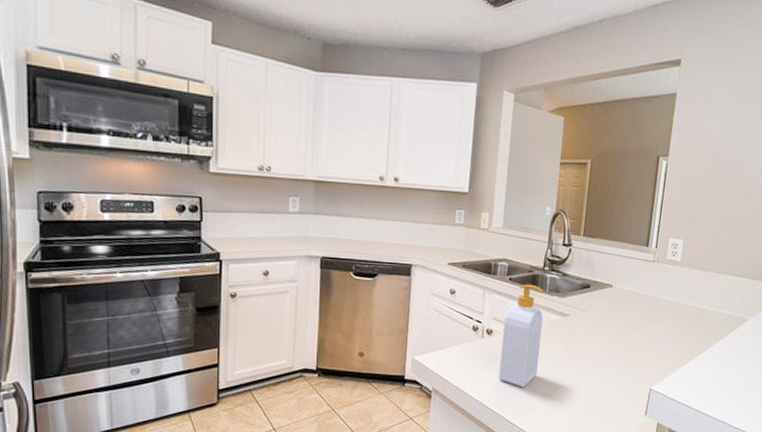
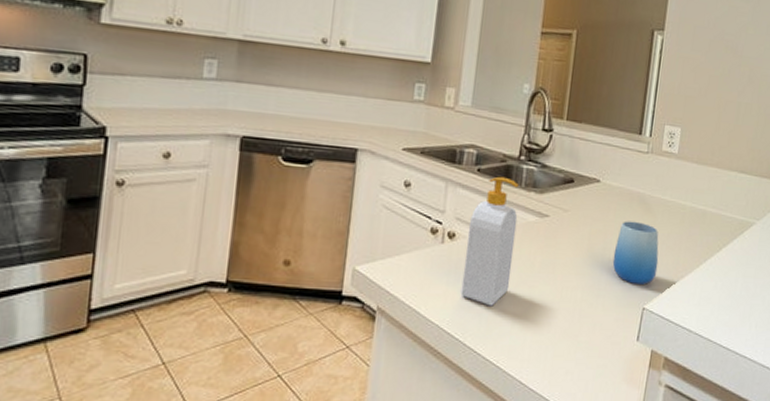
cup: none [624,318,664,370] -> present [612,221,659,285]

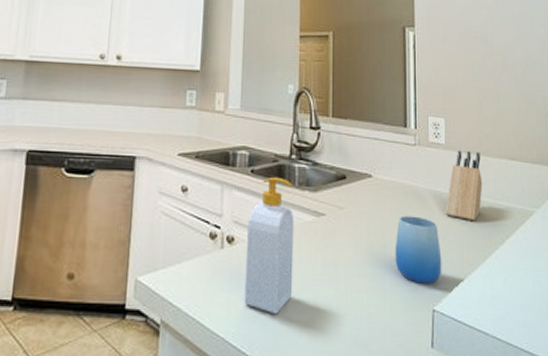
knife block: none [668,160,712,230] -> present [445,150,483,222]

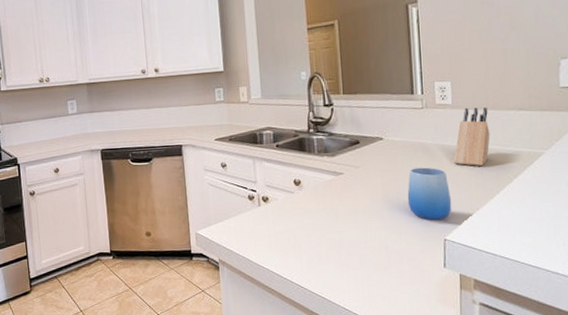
soap bottle: present [244,176,294,315] -> none [277,148,321,251]

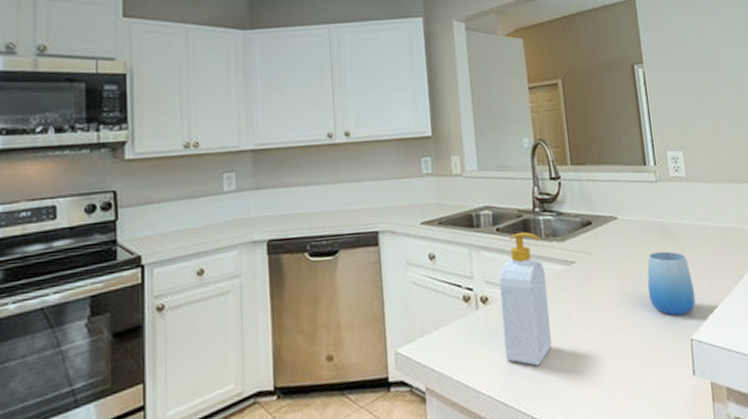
soap bottle: none [277,148,321,251] -> present [499,231,552,366]
knife block: present [453,107,490,167] -> none [693,180,728,249]

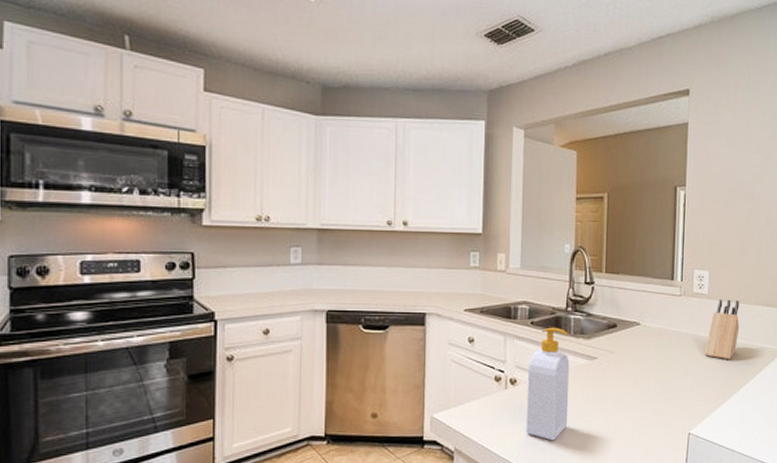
cup: present [647,251,696,316] -> none [657,357,699,413]
knife block: none [693,180,728,249] -> present [704,299,740,360]

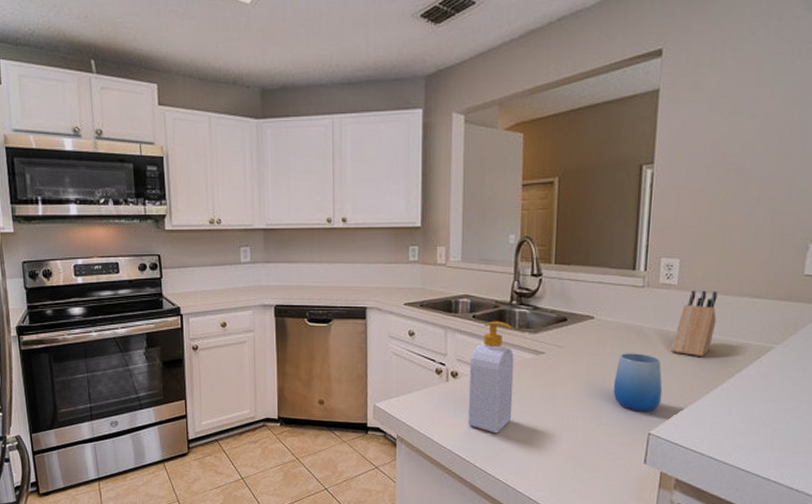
cup: none [657,357,699,413] -> present [613,353,663,412]

